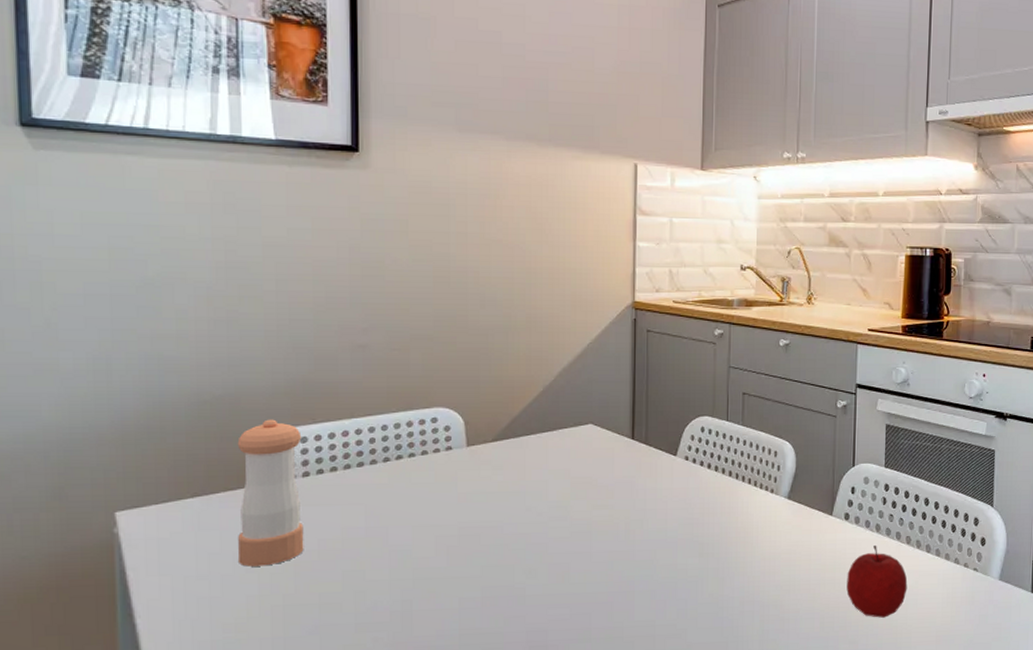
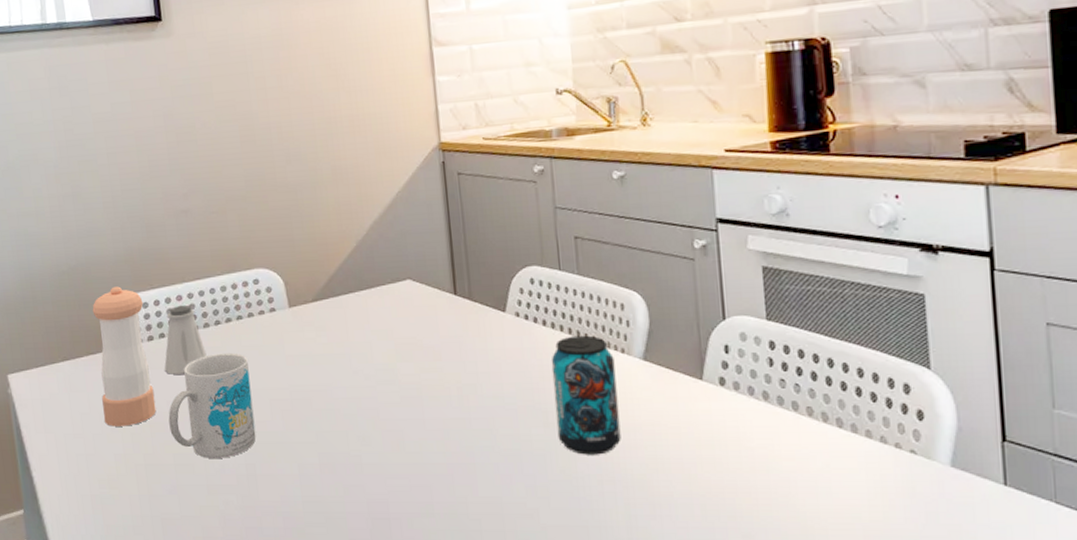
saltshaker: none [318,440,370,511] -> present [164,304,207,374]
mug: none [318,490,417,596] -> present [168,353,256,458]
beverage can: none [710,477,764,580] -> present [551,335,621,455]
apple: present [846,544,908,618] -> none [730,416,816,508]

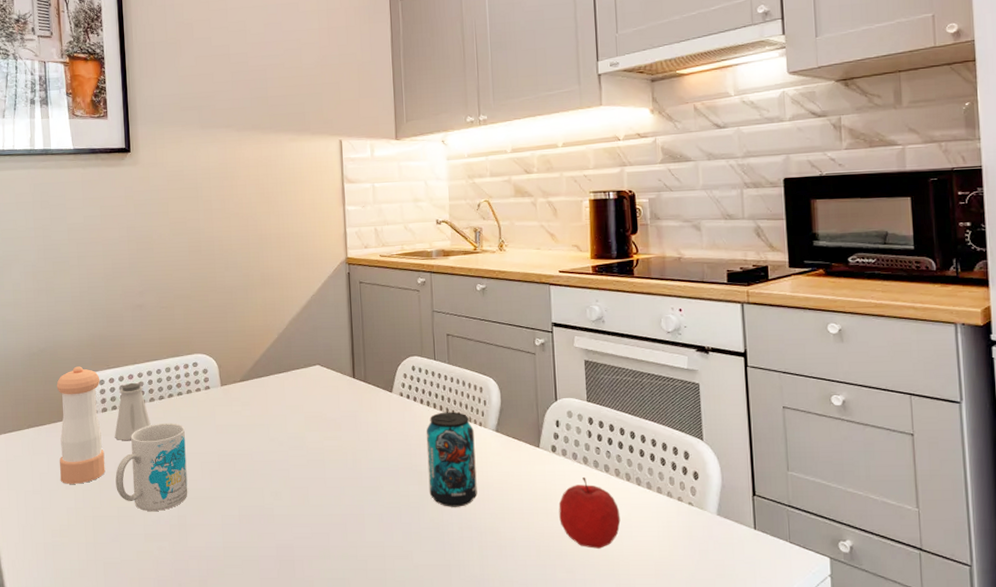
apple: none [730,416,816,508] -> present [558,476,621,549]

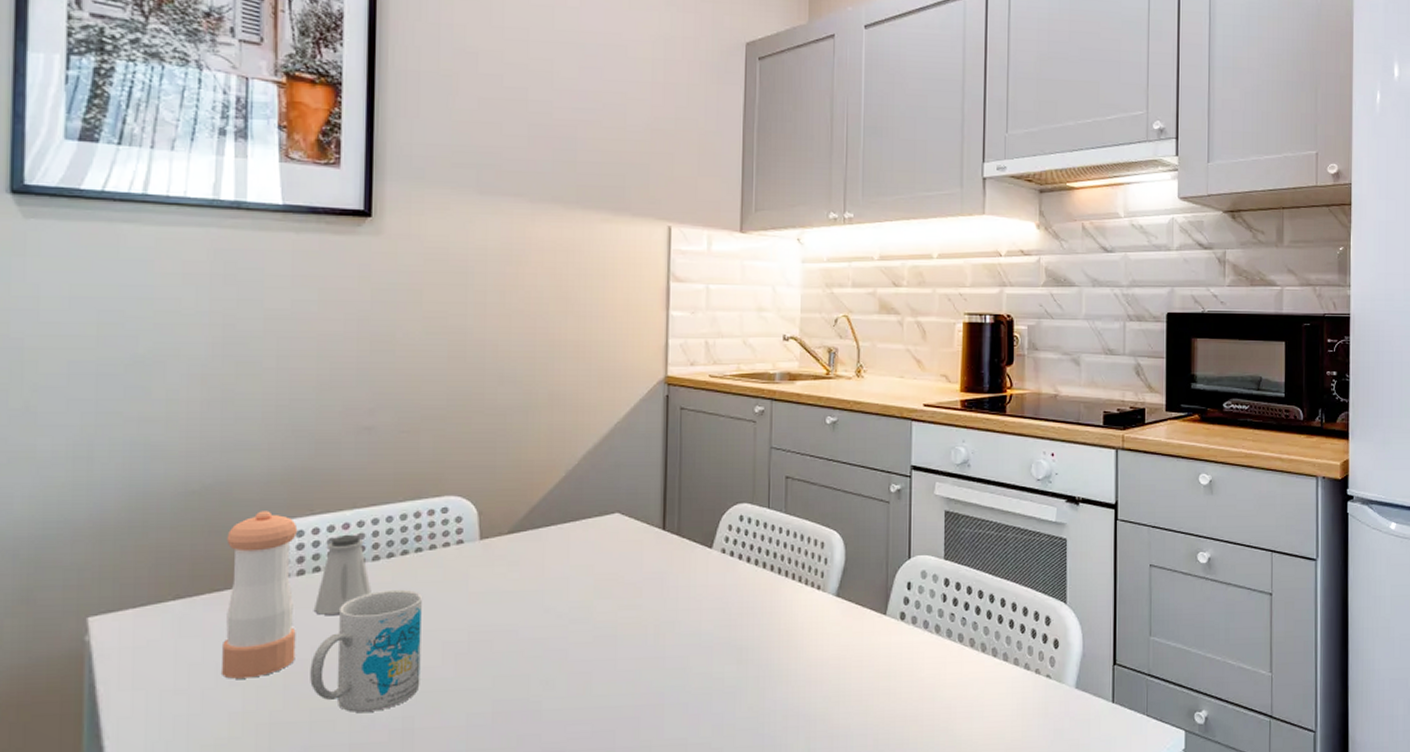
beverage can: present [426,411,478,507] -> none [749,572,810,691]
apple: present [558,476,621,549] -> none [903,648,972,734]

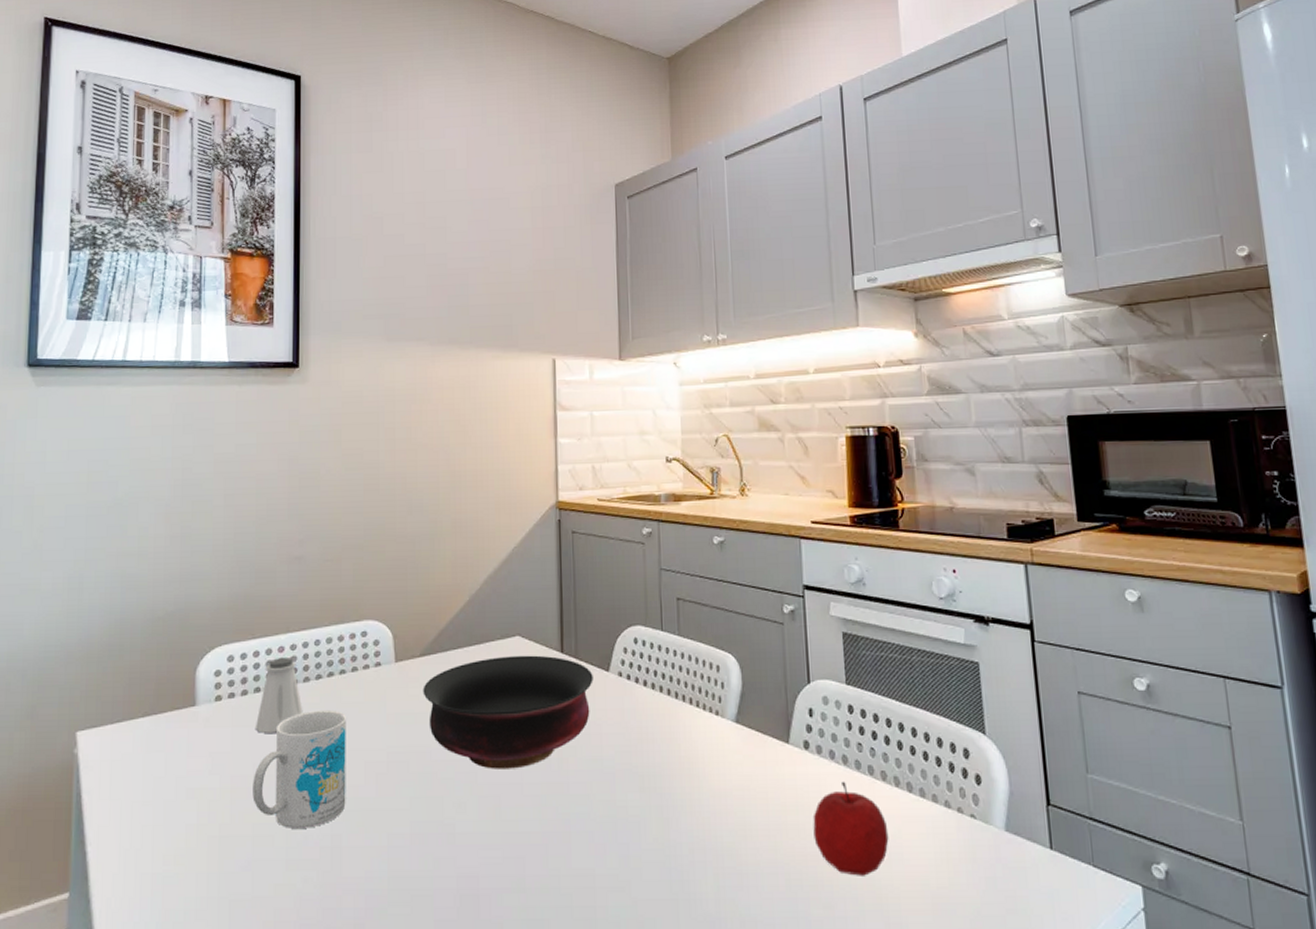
pepper shaker: present [222,511,298,679] -> none [181,635,242,792]
bowl: none [510,532,696,646] -> present [423,655,593,769]
apple: none [903,648,972,734] -> present [812,781,889,876]

